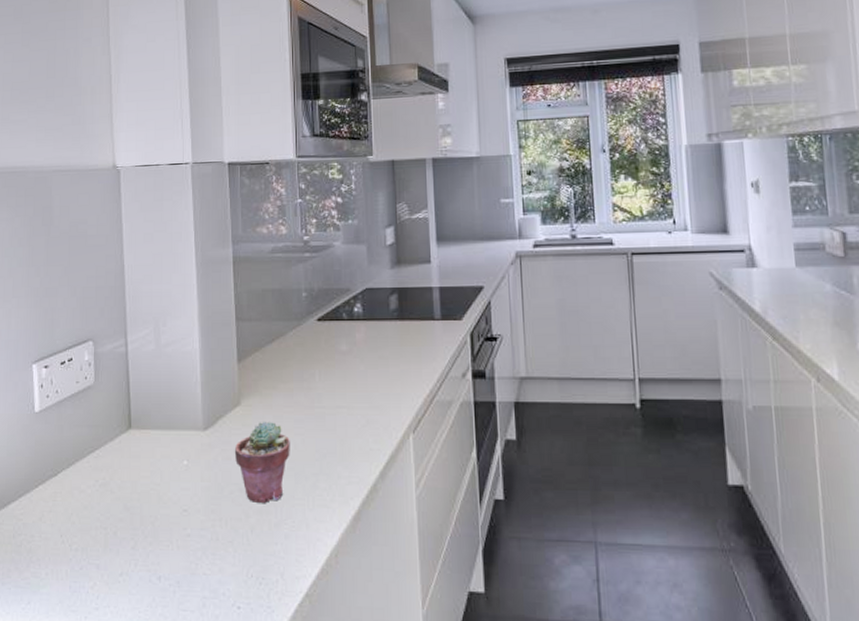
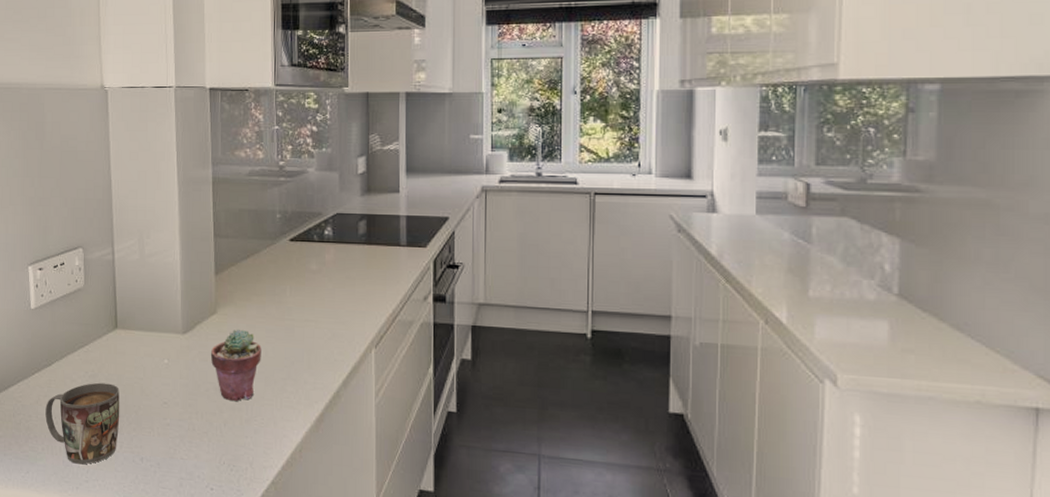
mug: none [50,492,135,589] -> present [45,382,120,465]

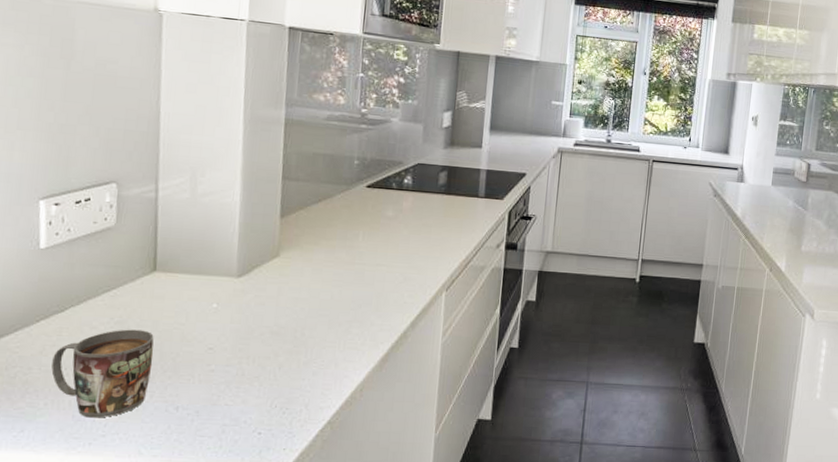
potted succulent: present [210,329,261,401] -> none [268,272,327,344]

